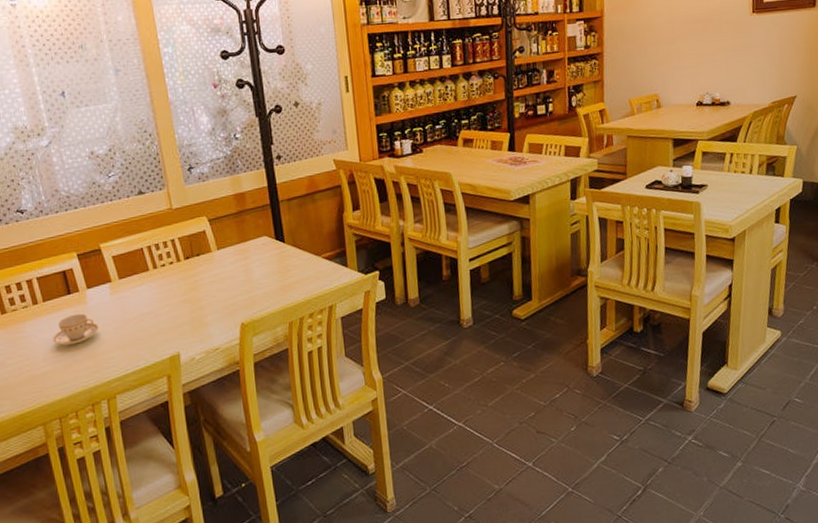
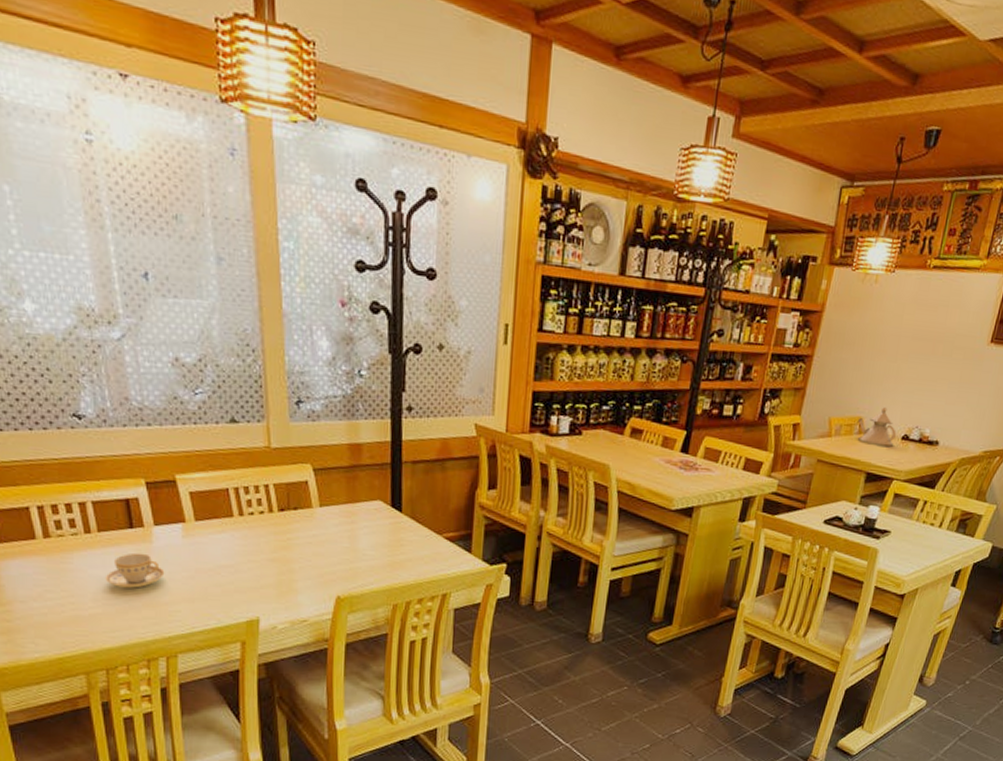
teapot: none [653,82,692,116] -> present [857,407,897,448]

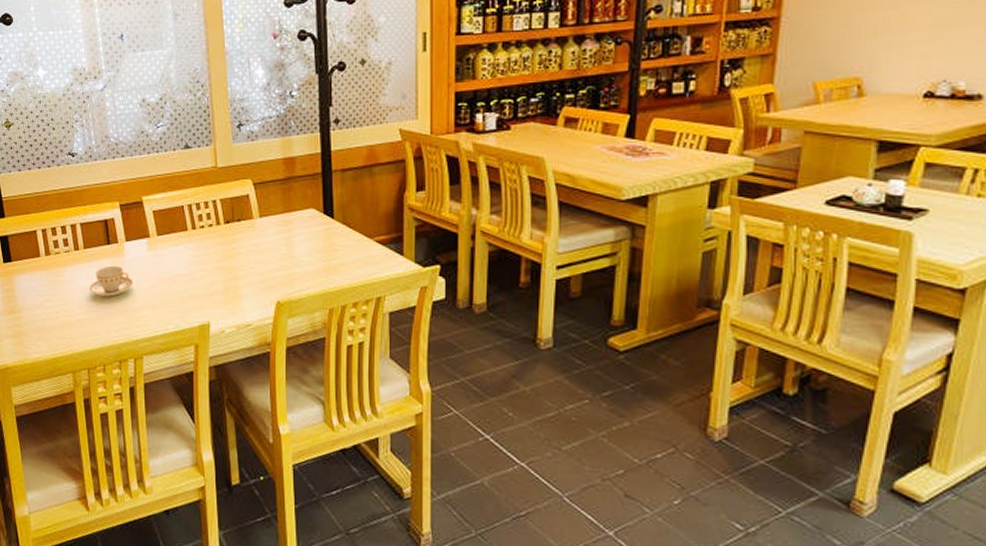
teapot: present [857,407,897,448] -> none [853,63,916,109]

